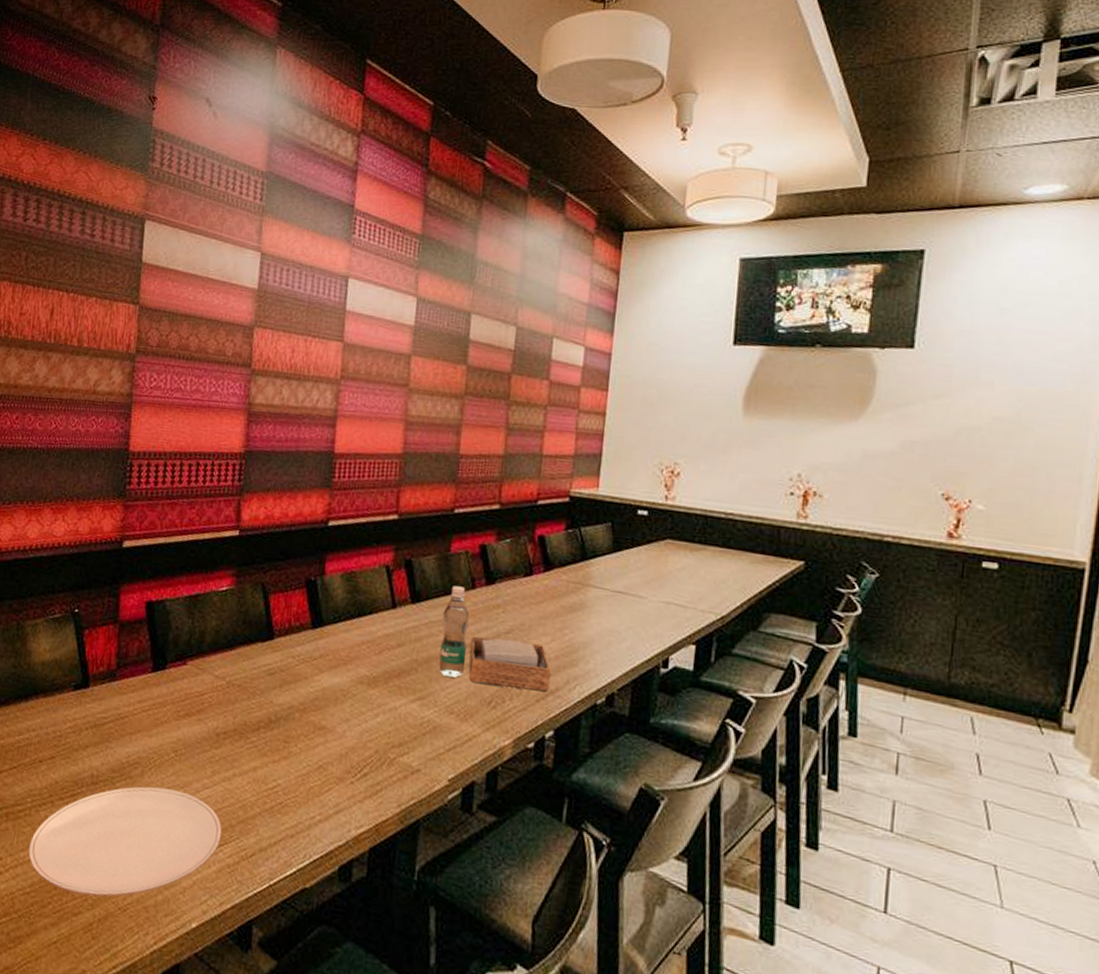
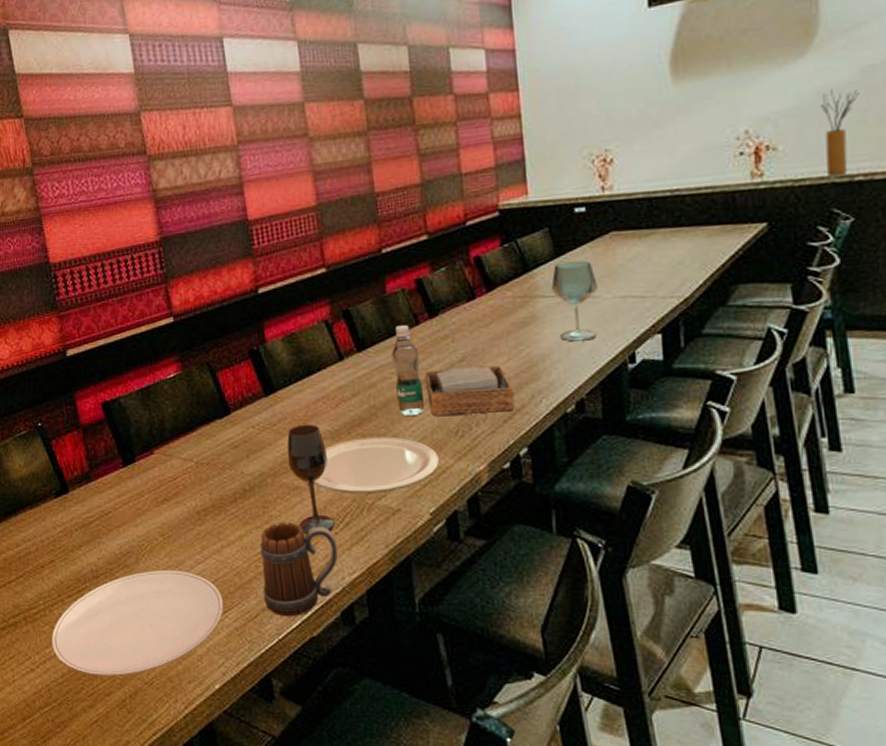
beer mug: none [263,760,350,863] -> present [259,521,338,617]
wine glass: none [316,664,361,778] -> present [286,424,335,534]
plate: none [341,689,469,750] -> present [314,436,440,494]
wine glass: none [604,558,646,638] -> present [551,260,598,342]
vase: none [861,454,899,534] -> present [821,89,860,177]

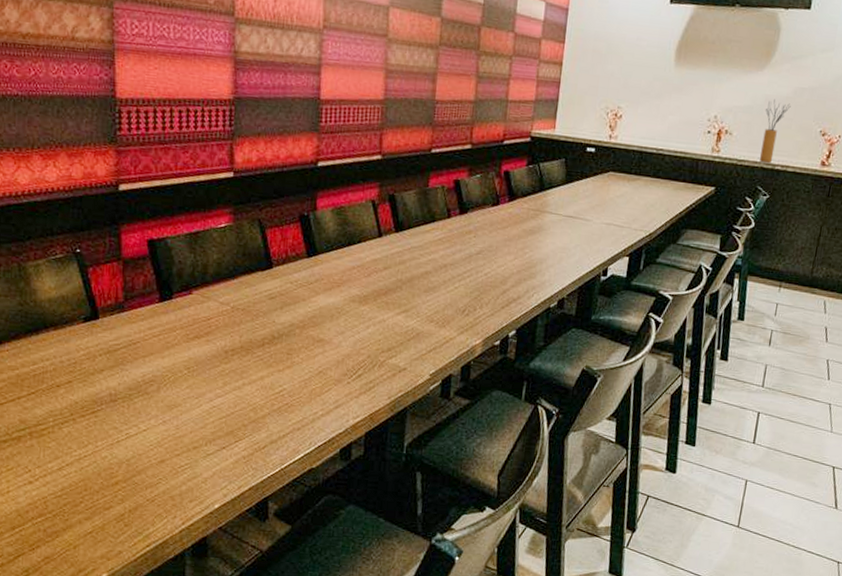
plate: present [51,570,224,677] -> none [56,399,236,493]
beer mug: present [259,521,338,617] -> none [273,367,347,450]
wine glass: present [286,424,335,534] -> none [317,286,354,381]
plate: present [314,436,440,494] -> none [337,305,446,353]
bottle: present [391,325,425,416] -> none [420,216,446,293]
napkin holder: present [424,364,515,417] -> none [445,257,514,300]
wine glass: present [551,260,598,342] -> none [557,188,592,254]

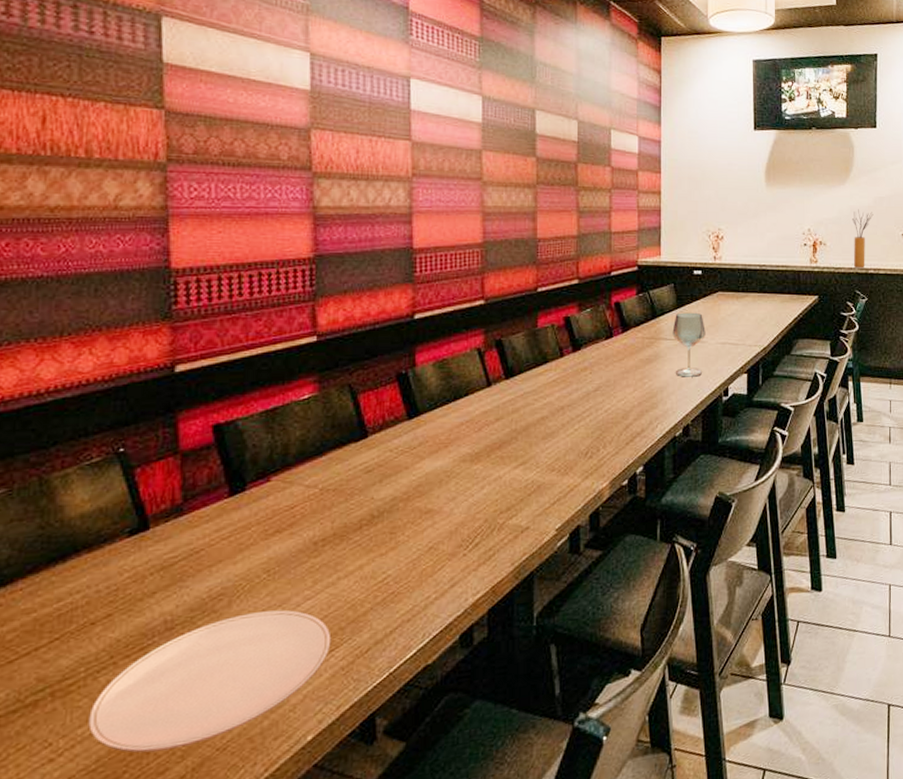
plate: none [56,399,236,493] -> present [88,609,332,753]
wine glass: none [557,188,592,254] -> present [672,312,706,377]

